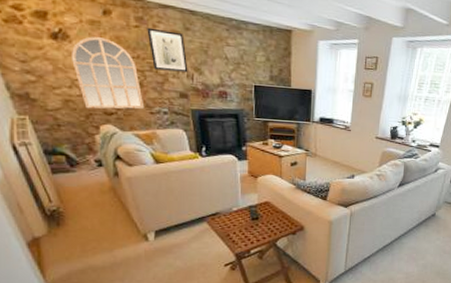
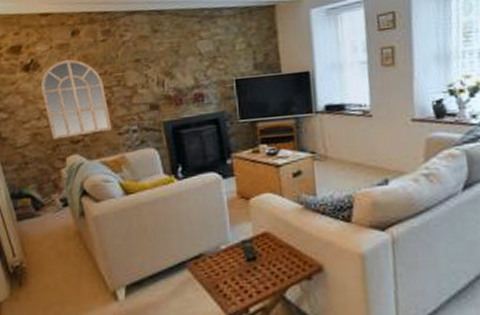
wall art: present [147,27,188,73] -> none [114,37,158,83]

